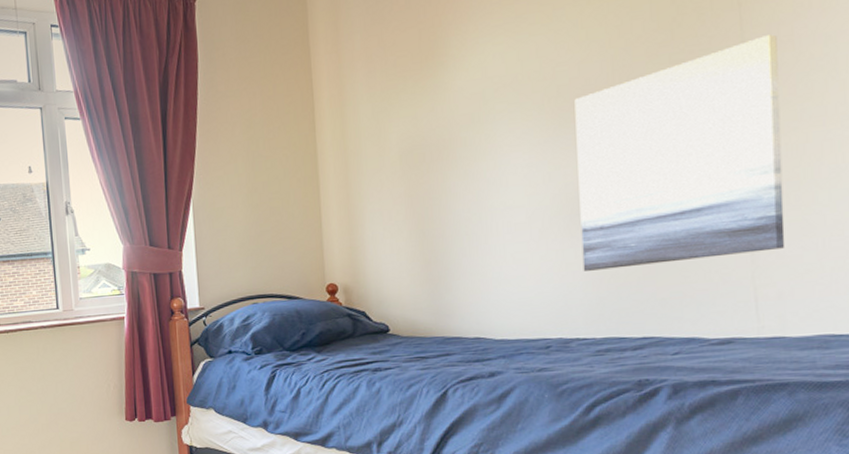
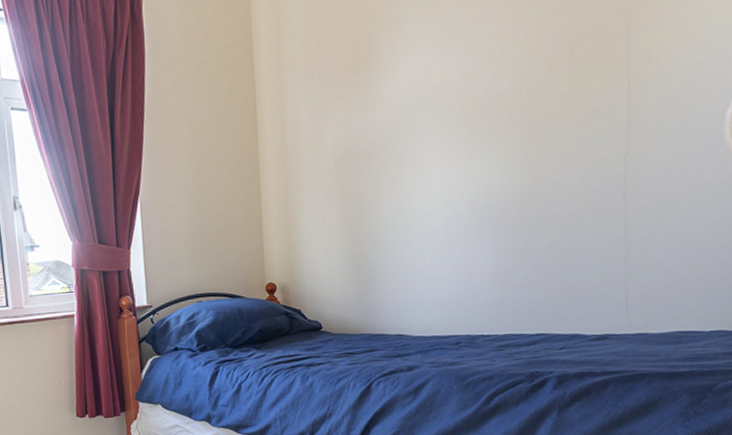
wall art: present [574,34,785,271] -> none [488,59,656,274]

